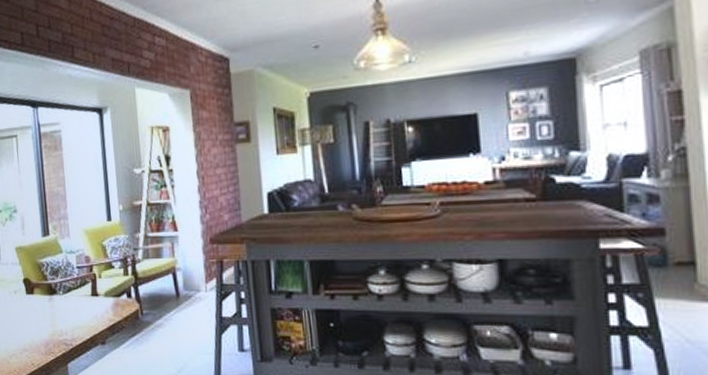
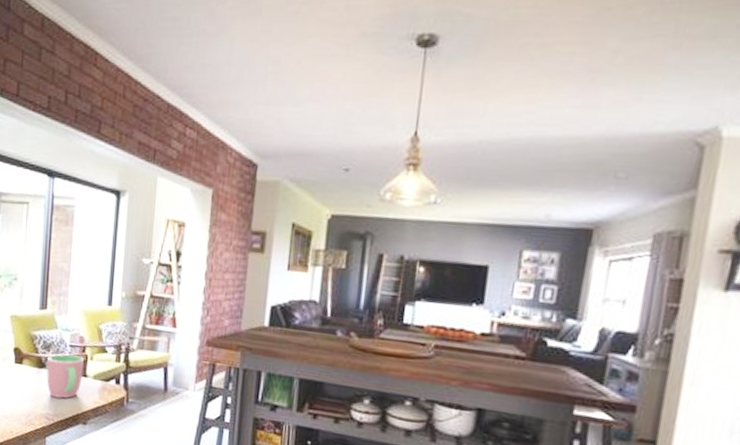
cup: none [57,276,94,322] -> present [46,354,84,399]

